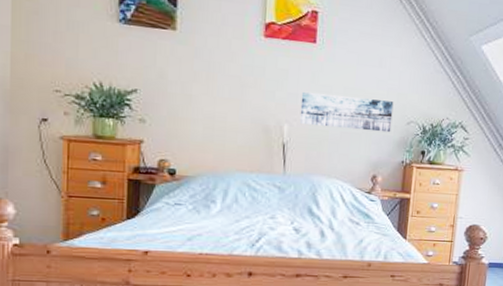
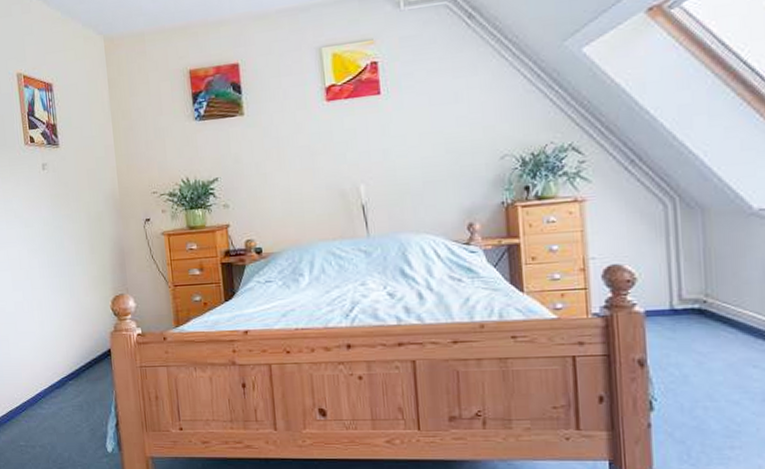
wall art: present [299,92,394,133] -> none [373,137,482,182]

